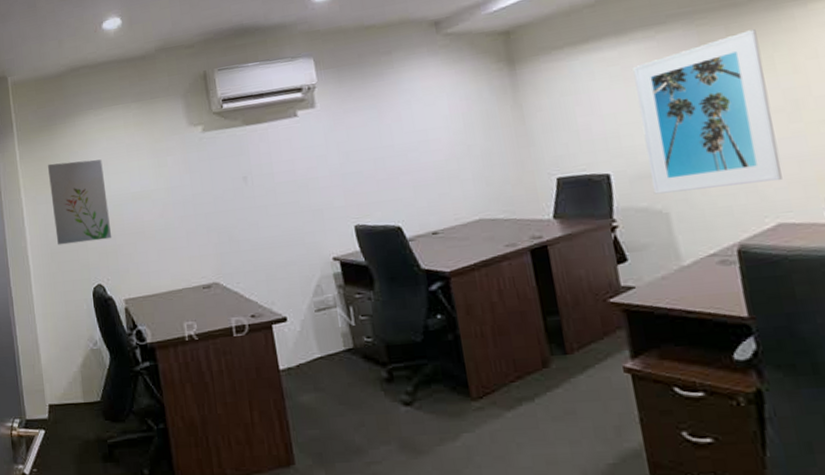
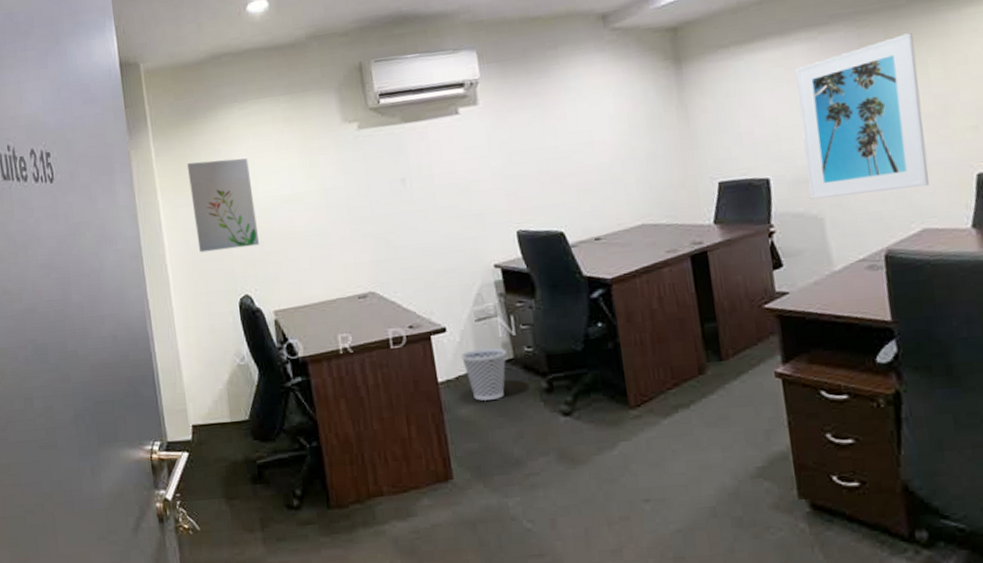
wastebasket: none [301,337,346,390] -> present [460,347,507,402]

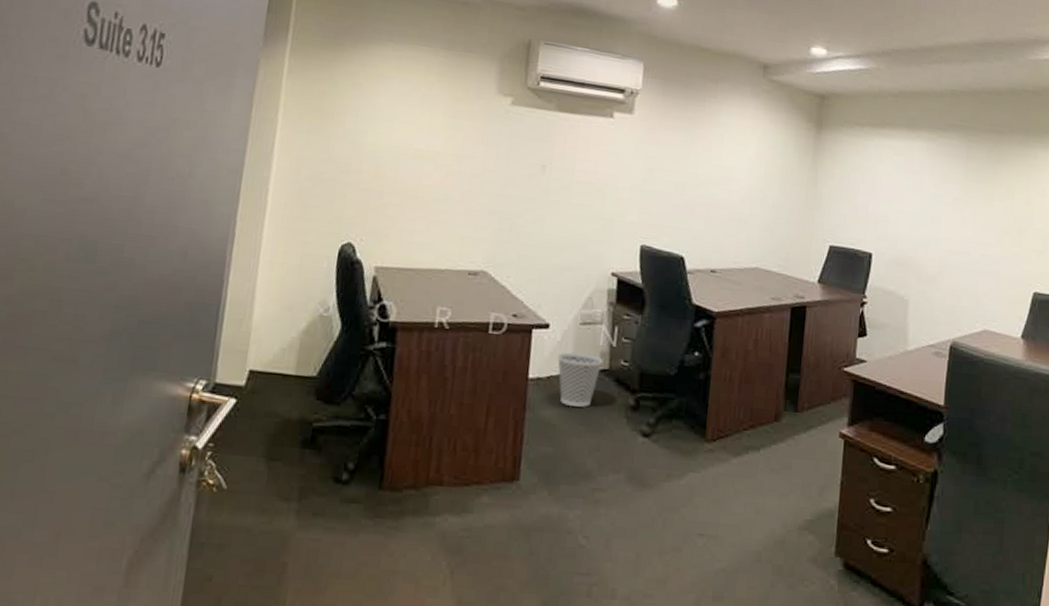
wall art: present [187,158,260,253] -> none [309,88,389,194]
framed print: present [795,33,929,200] -> none [901,157,1009,293]

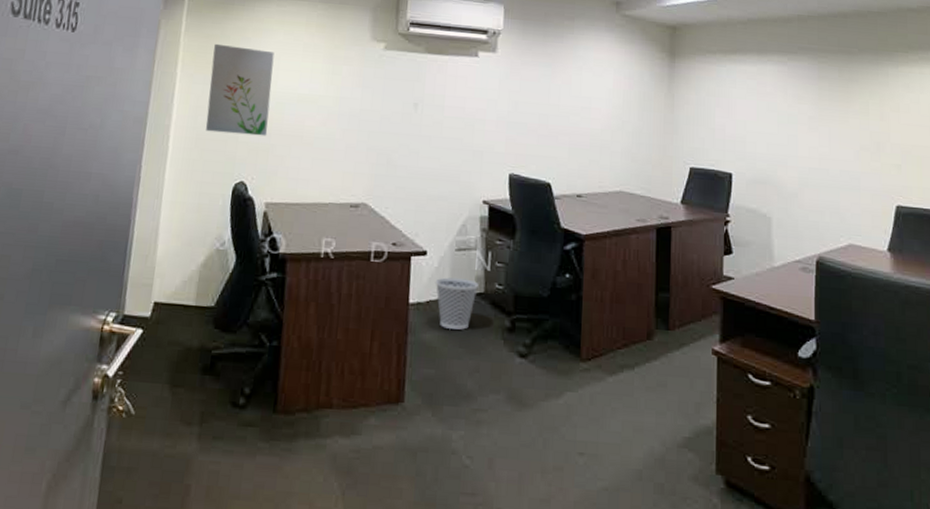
wall art: none [309,88,389,194] -> present [205,43,275,136]

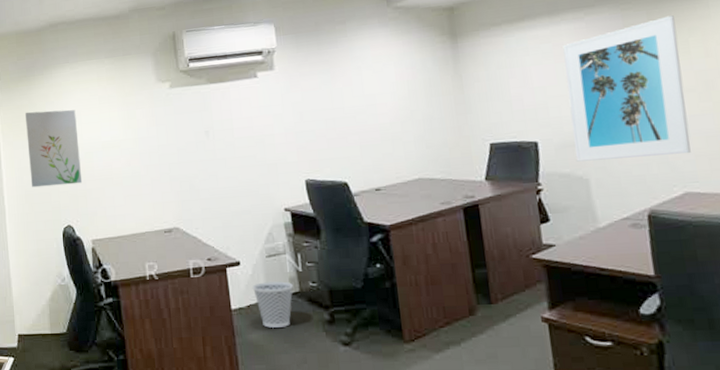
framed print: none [763,76,860,208] -> present [563,15,691,162]

